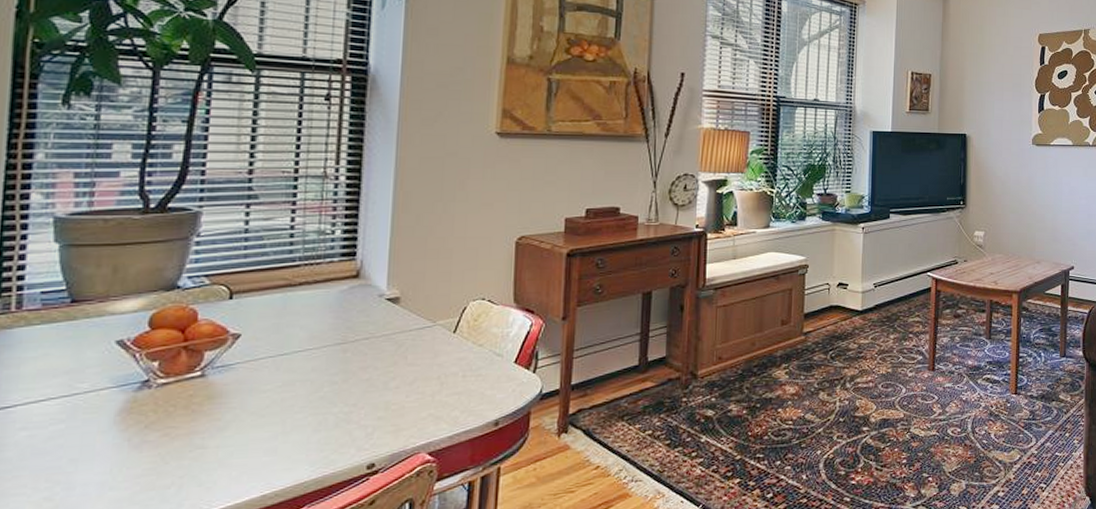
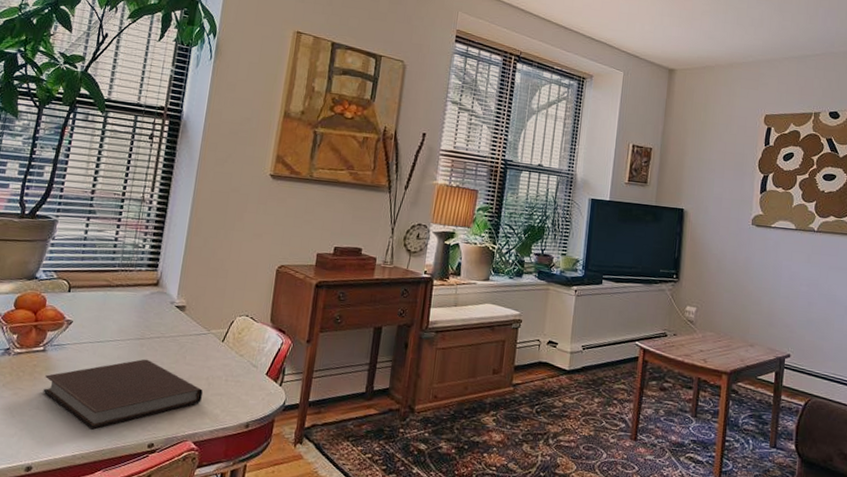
notebook: none [207,366,434,461] -> present [43,359,203,430]

